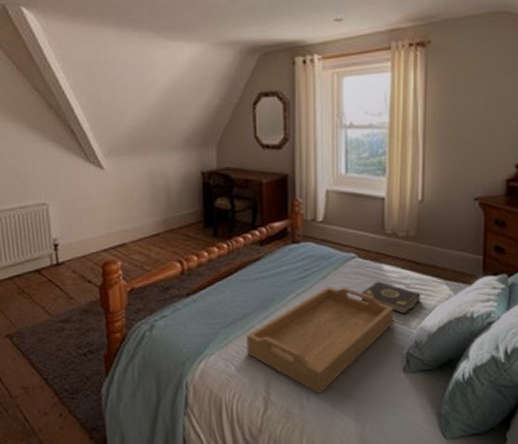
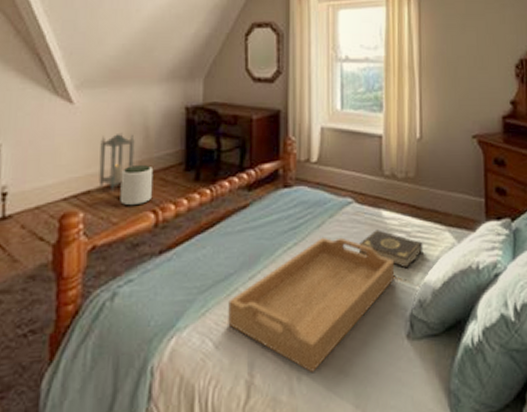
lantern: none [130,194,160,244] -> present [99,132,135,191]
plant pot: none [149,223,178,257] -> present [120,165,154,206]

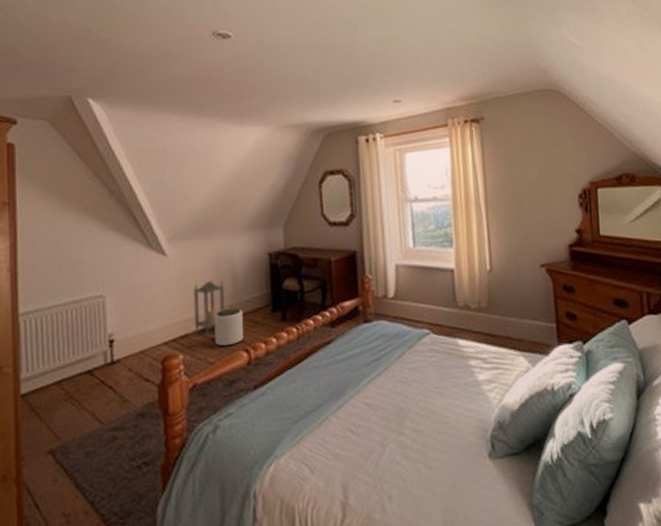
serving tray: present [228,237,395,374] -> none [320,366,474,493]
book: present [359,230,423,269] -> none [438,357,500,393]

